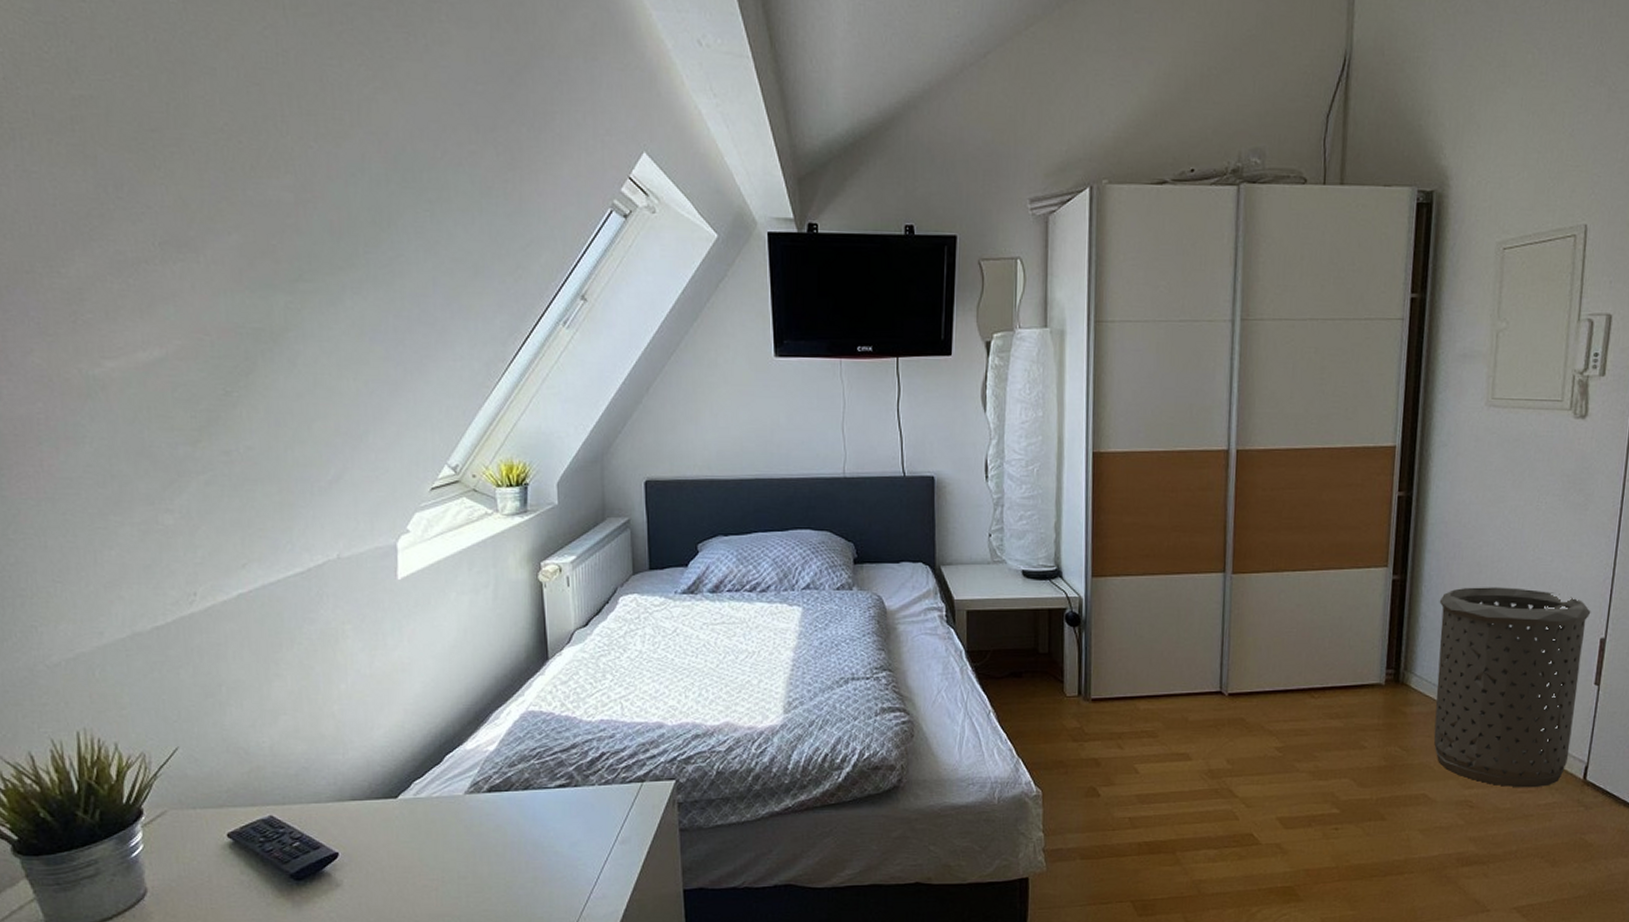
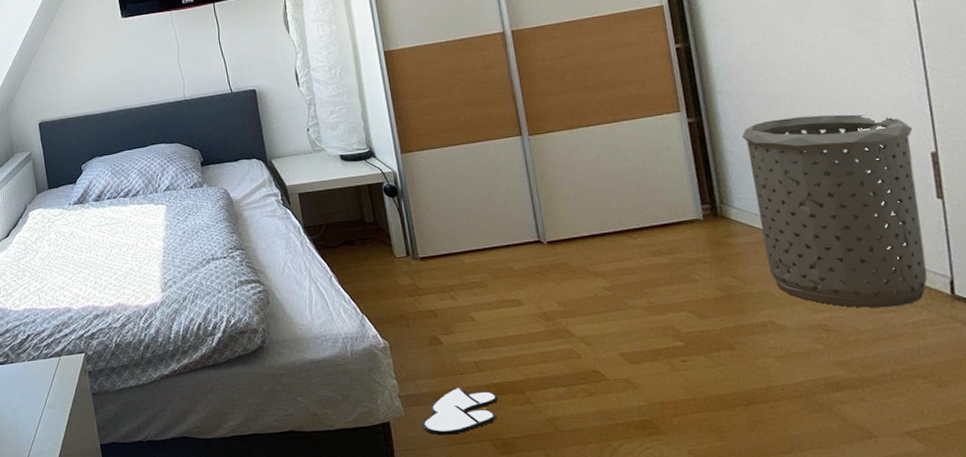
slippers: none [1063,843,1148,894] -> present [421,386,499,435]

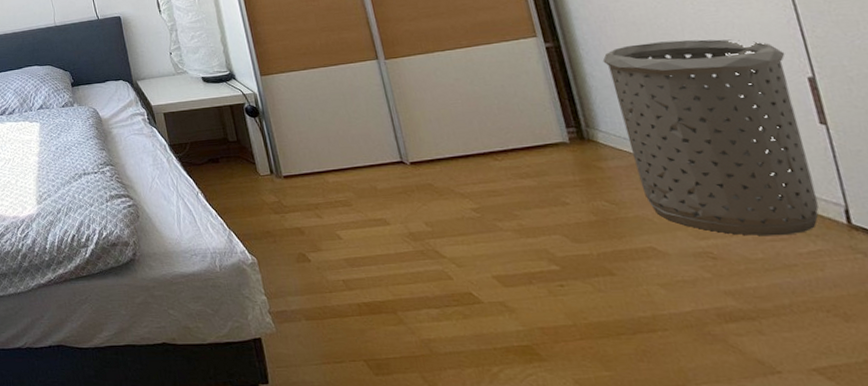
slippers: present [421,386,499,435] -> none [293,304,370,353]

